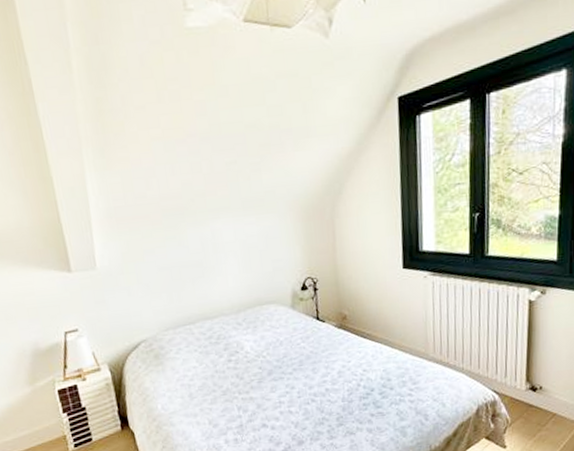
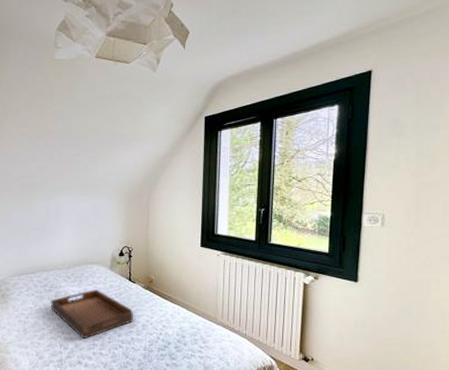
serving tray: none [220,335,326,398] -> present [51,290,133,339]

